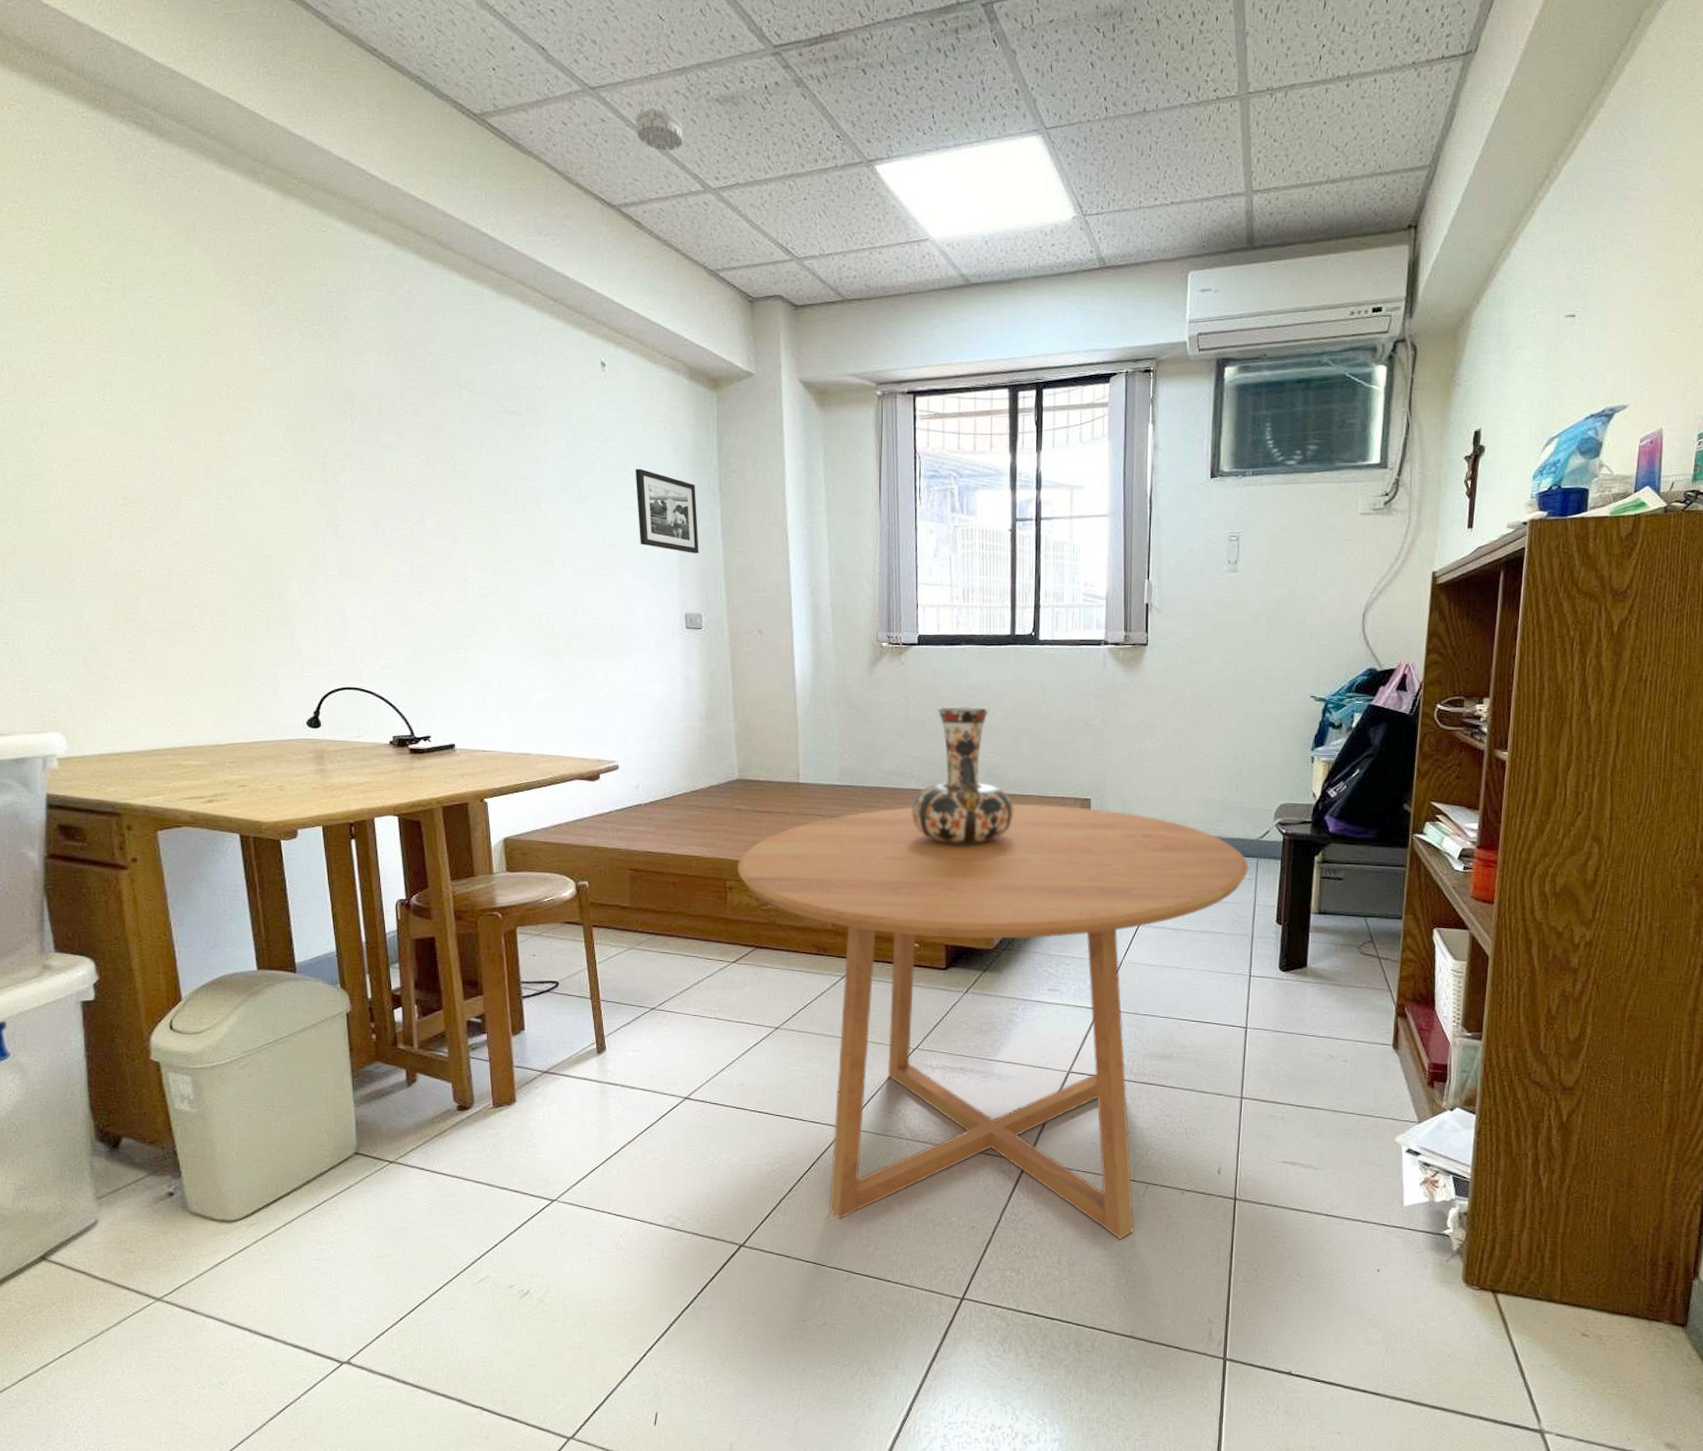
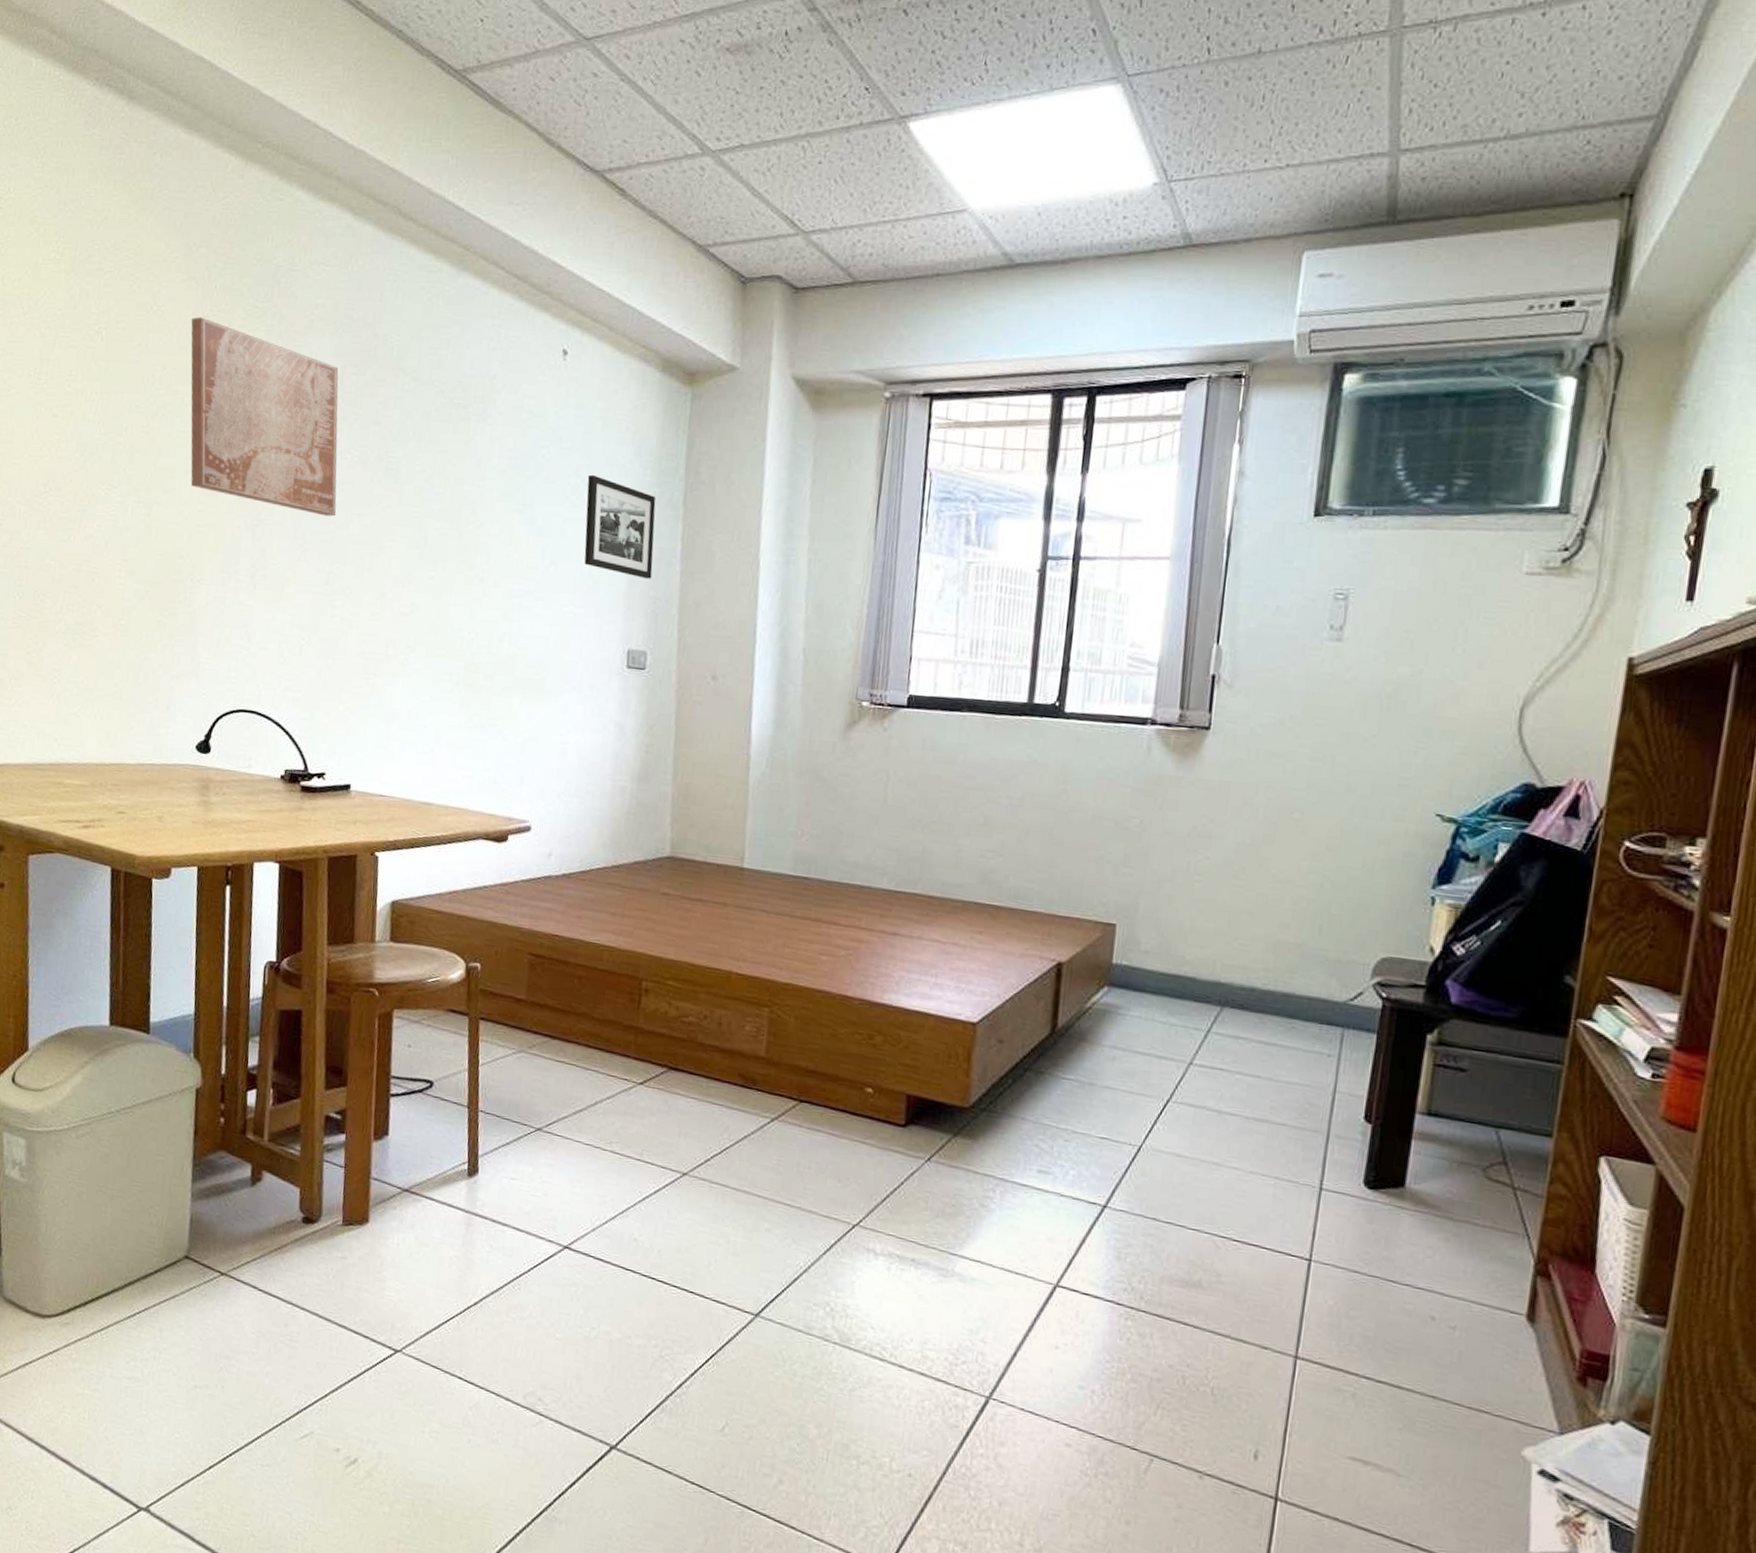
wall art: none [250,339,412,514] -> present [190,317,339,517]
smoke detector: present [636,107,683,151] -> none [631,59,685,109]
dining table: present [737,804,1249,1240] -> none [657,911,1331,1528]
decorative vase: present [911,706,1013,846] -> none [879,787,1012,969]

